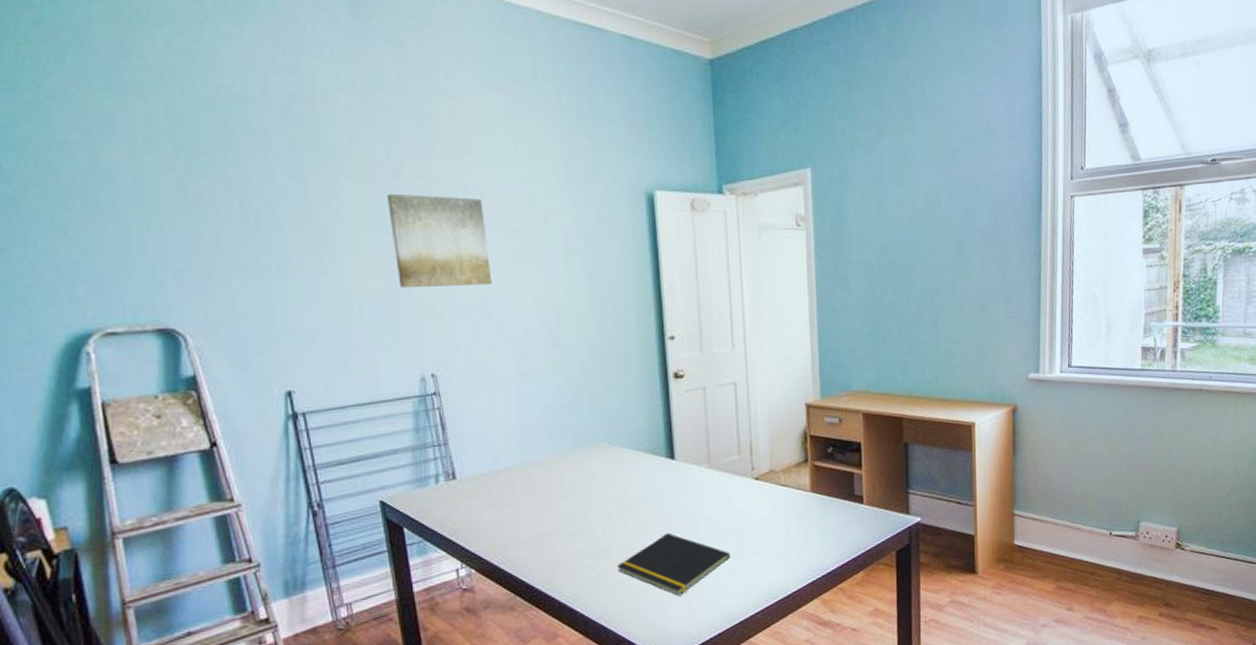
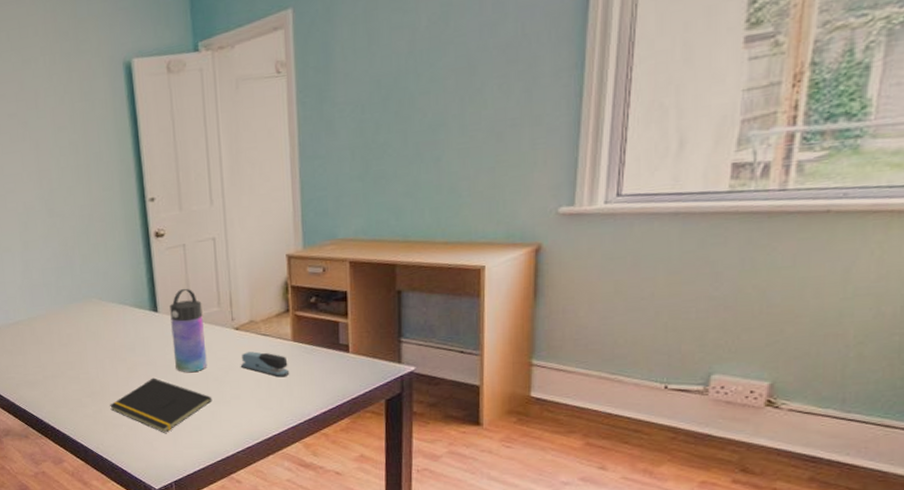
water bottle: none [688,434,726,526] -> present [170,288,208,372]
stapler: none [760,503,808,530] -> present [241,351,290,378]

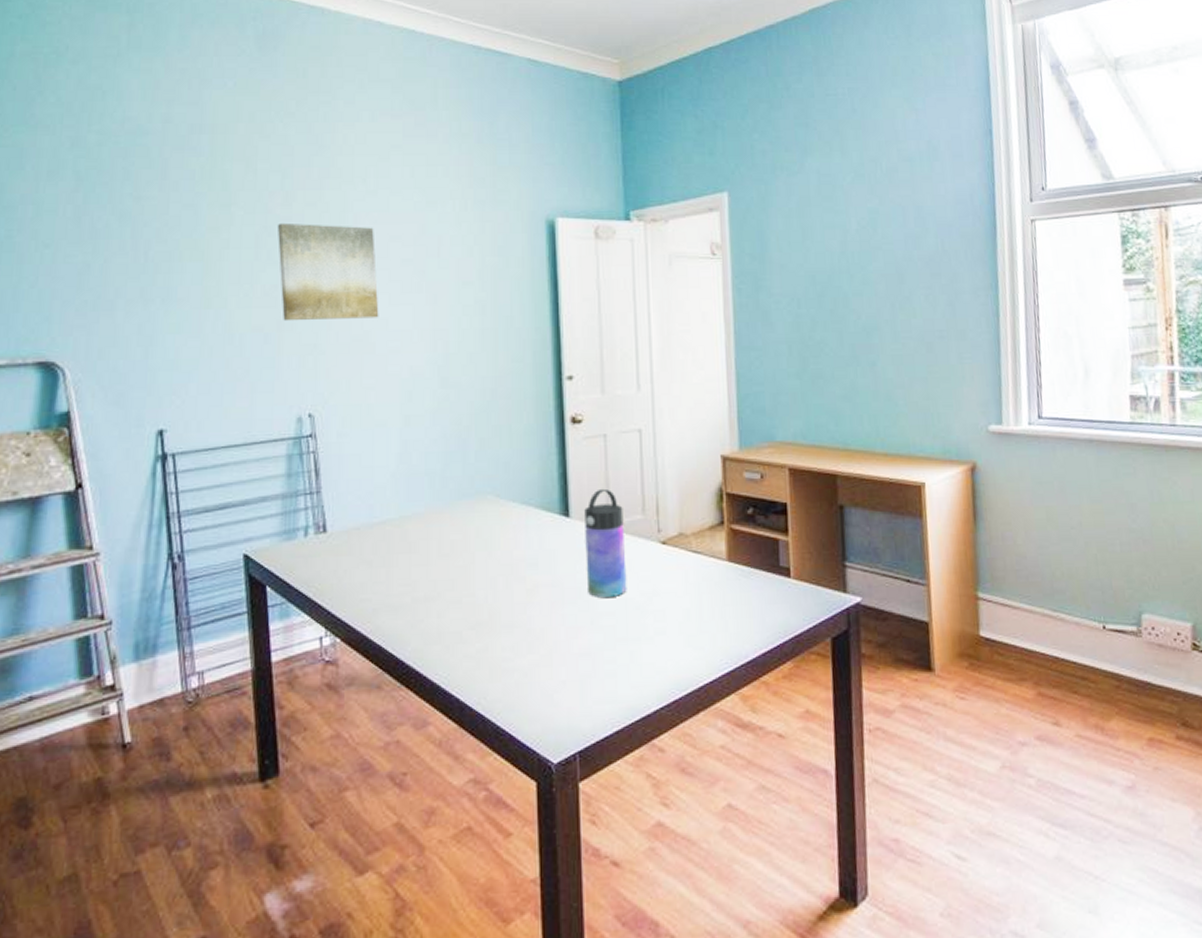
notepad: present [110,377,213,433] -> none [500,604,632,681]
stapler: present [241,351,290,378] -> none [667,573,724,607]

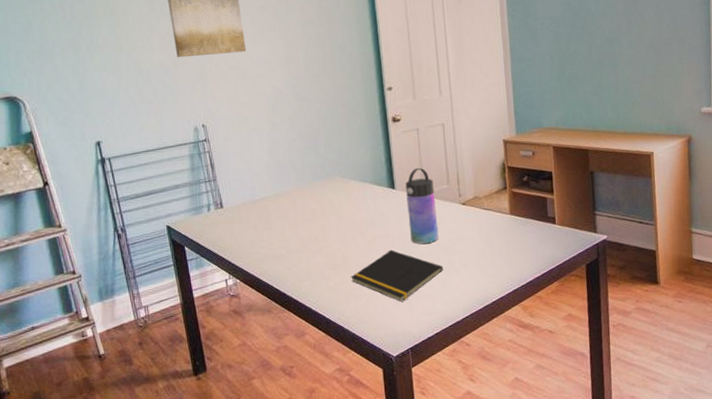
notepad: none [500,604,632,681] -> present [351,249,444,302]

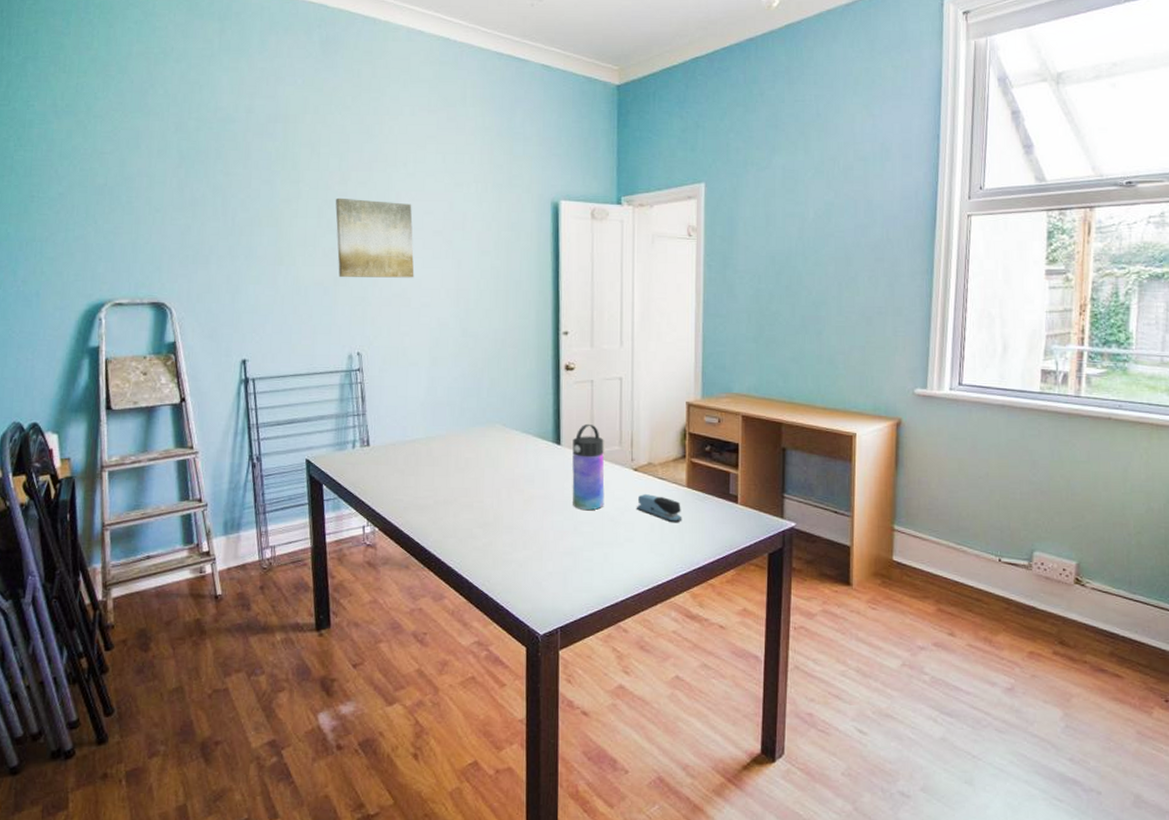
notepad: present [351,249,444,302] -> none [501,512,606,573]
stapler: none [467,224,509,247] -> present [637,494,682,523]

